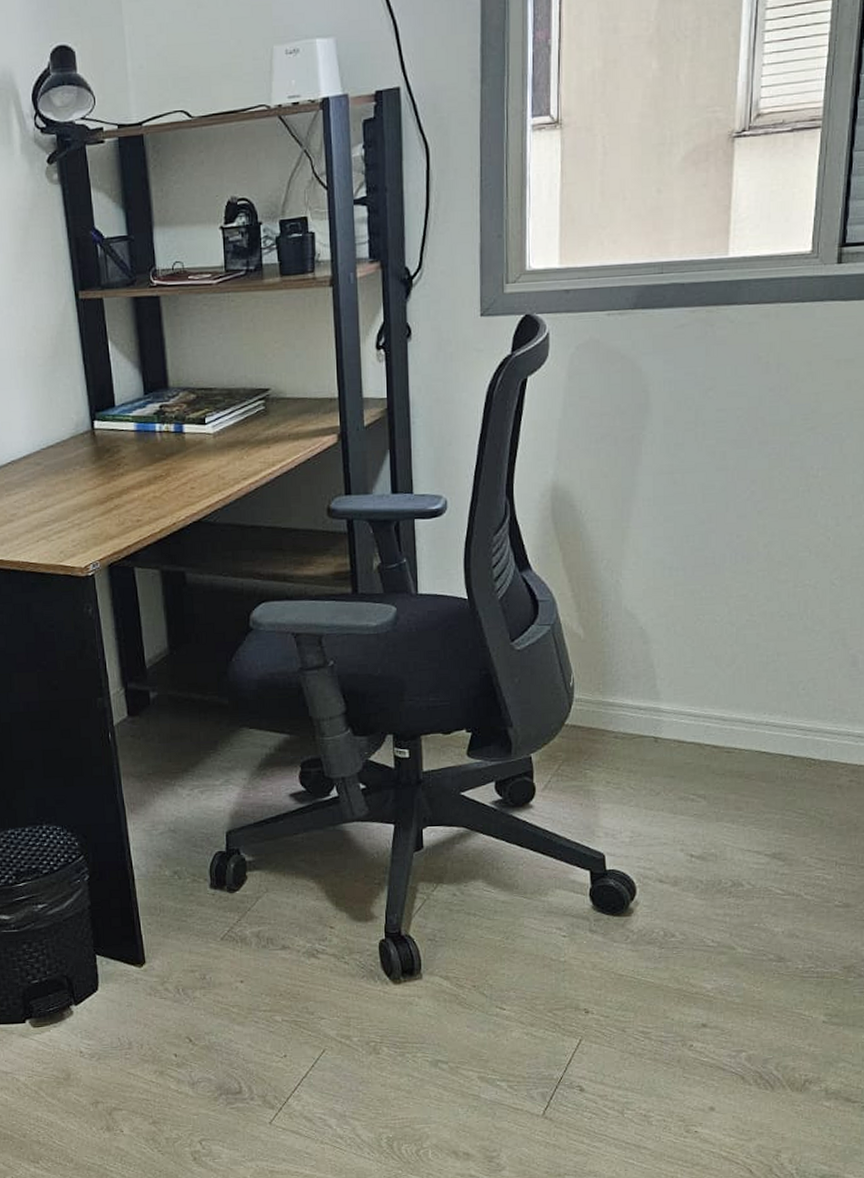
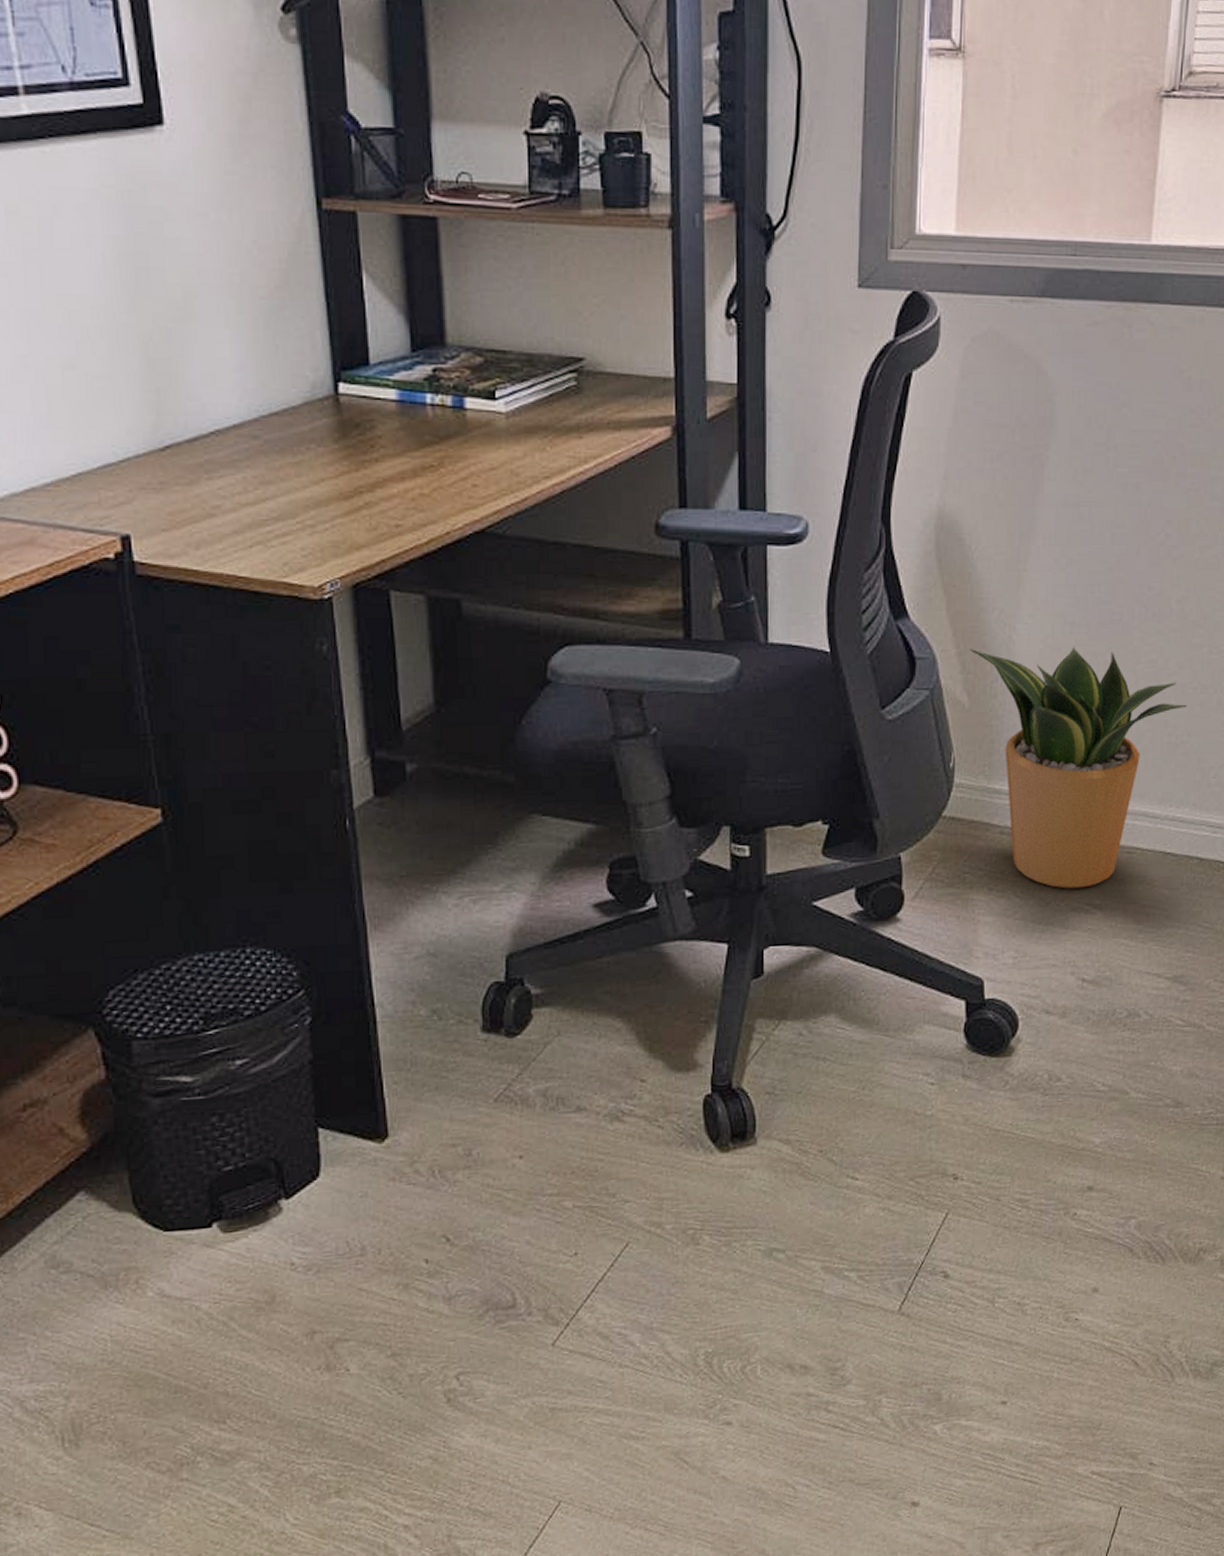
potted plant: none [583,586,776,782] -> present [970,646,1187,889]

